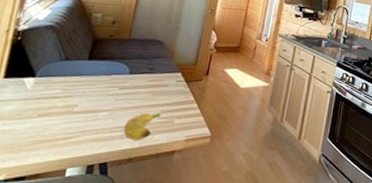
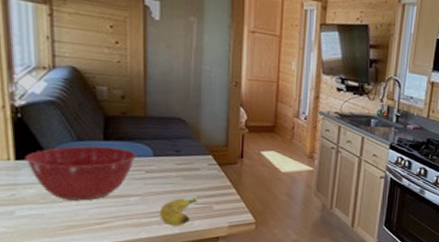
mixing bowl: none [13,65,115,116] -> present [25,146,137,201]

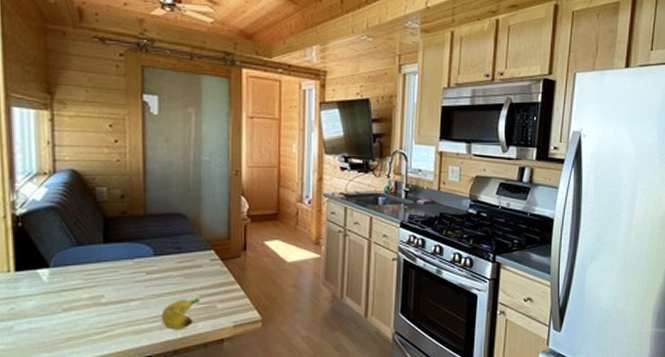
mixing bowl: present [25,146,137,201] -> none [25,250,137,310]

